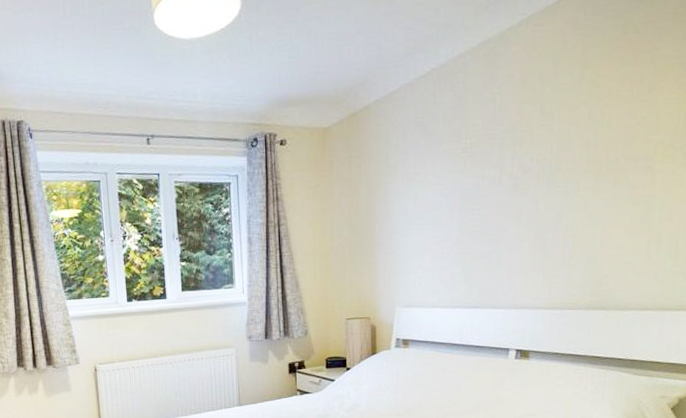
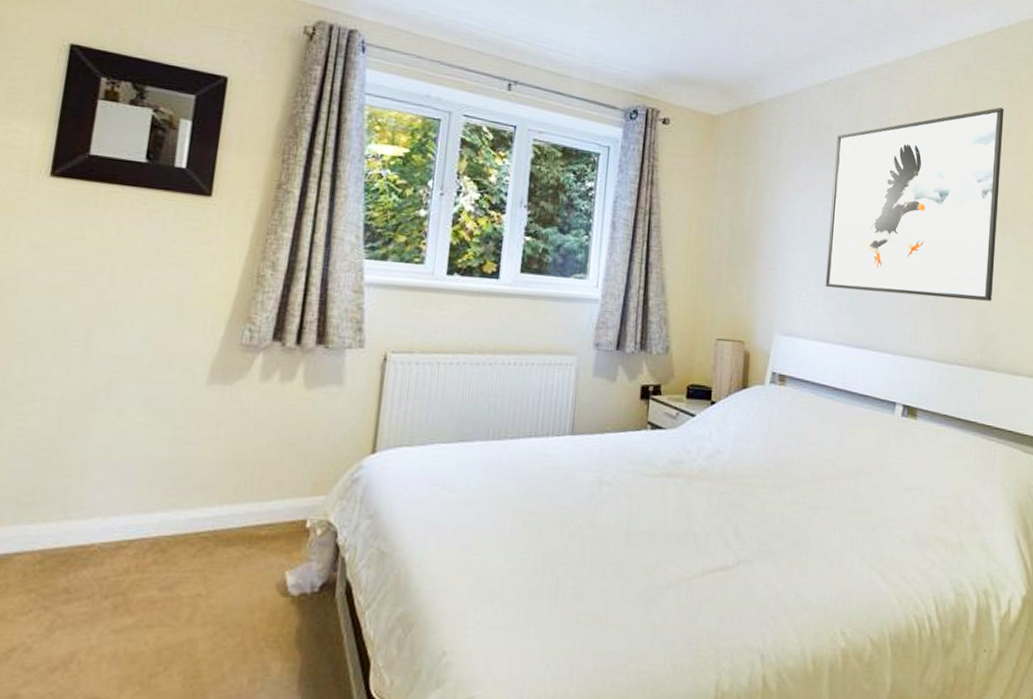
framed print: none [439,56,617,262] -> present [825,107,1004,301]

